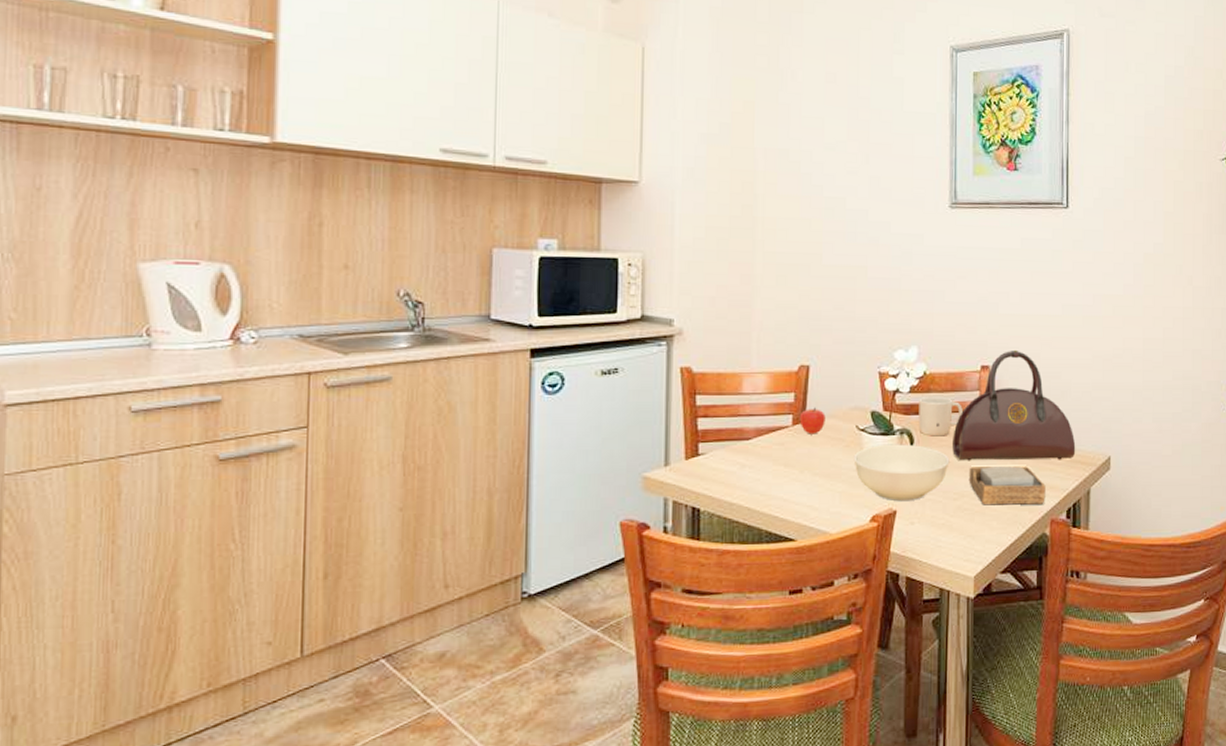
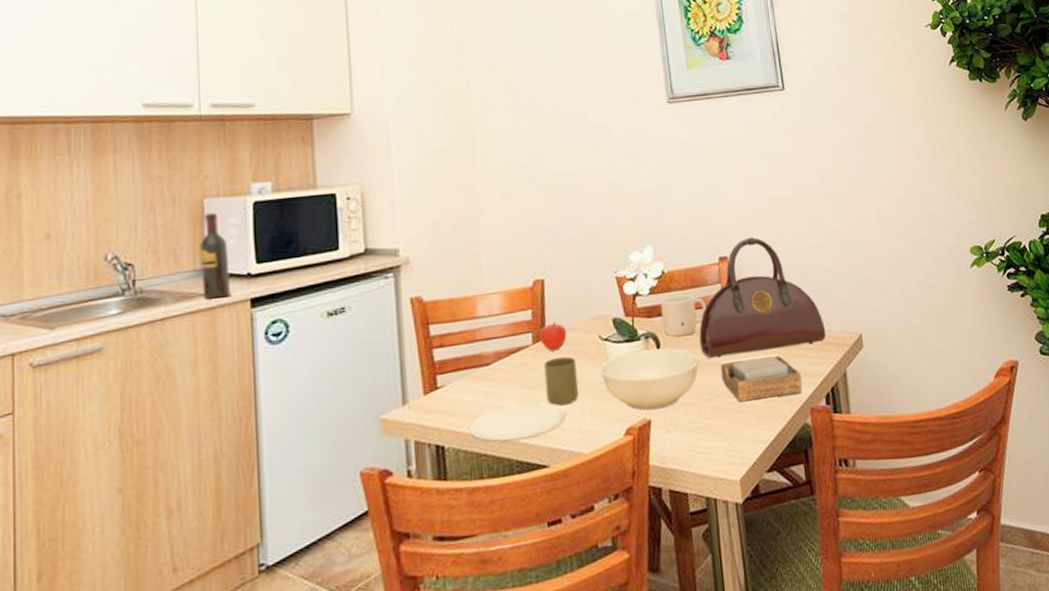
wine bottle: none [485,262,513,346] -> present [199,212,231,301]
plate: none [724,479,818,514] -> present [468,402,568,443]
cup: none [800,442,832,486] -> present [543,356,579,405]

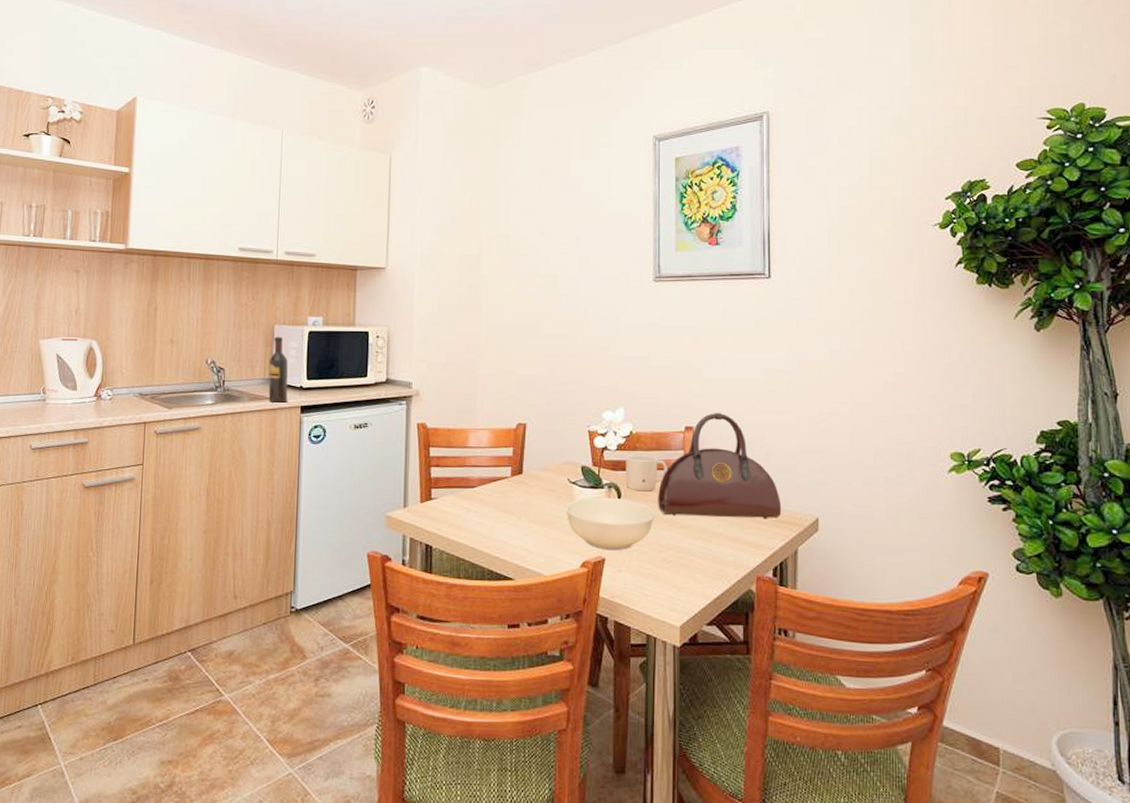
plate: present [468,402,568,443] -> none [452,523,534,554]
fruit: present [539,322,567,351] -> none [517,461,540,485]
cup: present [543,356,579,405] -> none [518,491,546,532]
napkin holder: present [720,355,803,402] -> none [674,521,751,561]

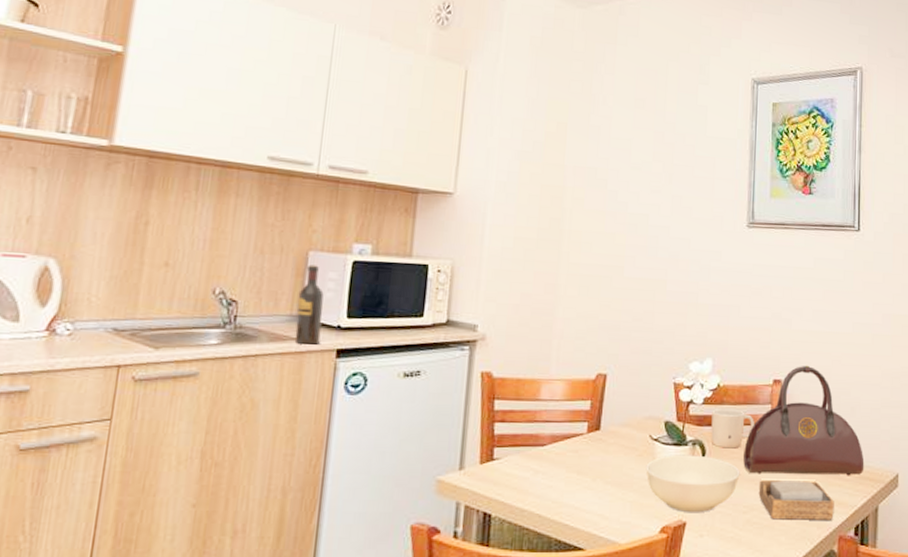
napkin holder: none [674,521,751,561] -> present [758,479,834,520]

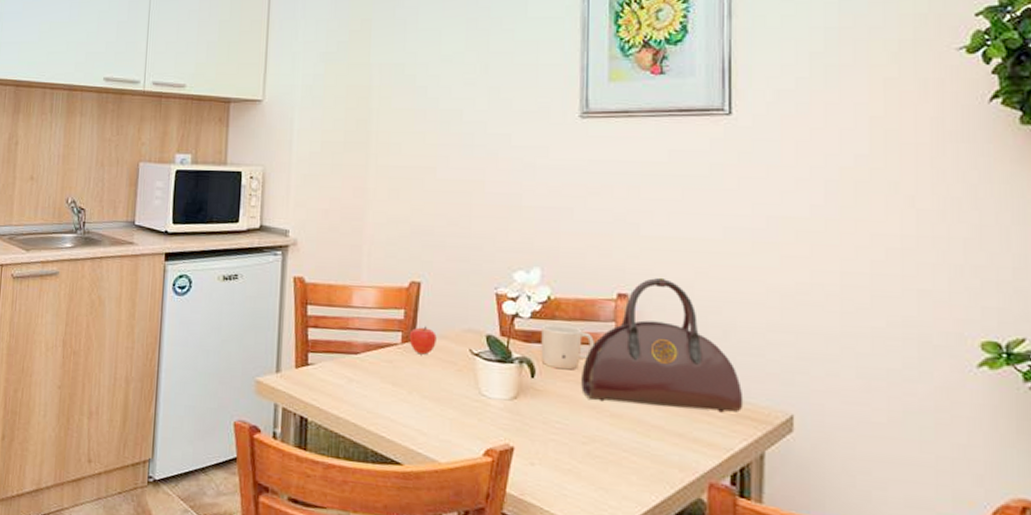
wine bottle: present [294,265,324,346] -> none [130,175,153,249]
fruit: none [594,415,620,443] -> present [409,326,437,355]
bowl: present [646,454,740,513] -> none [466,372,578,439]
napkin holder: present [758,479,834,520] -> none [601,408,702,464]

